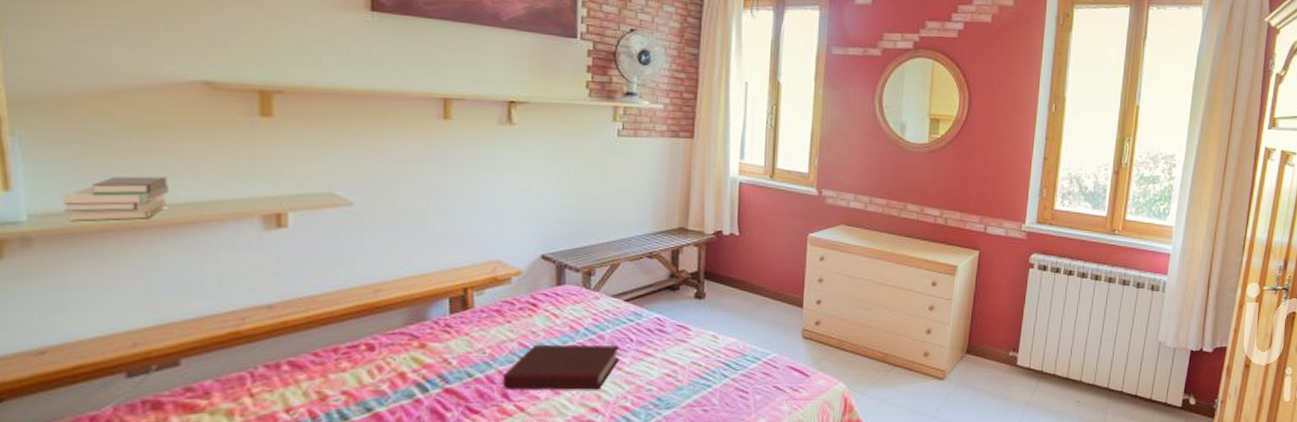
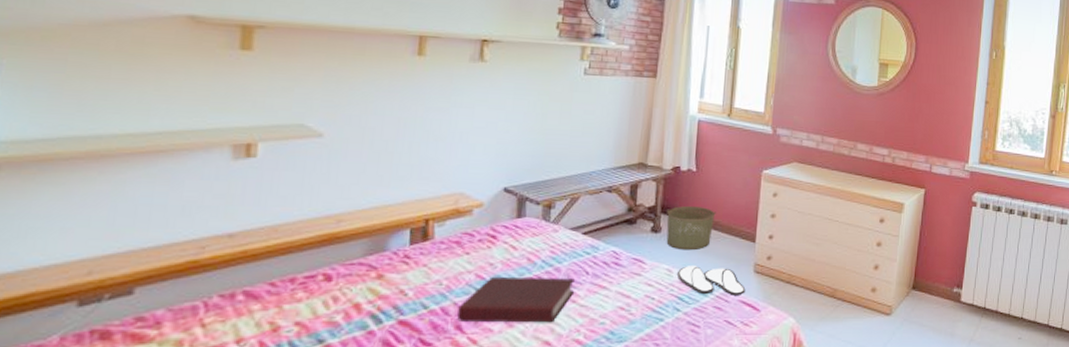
books: present [63,176,168,221] -> none [35,105,143,149]
basket: none [709,271,761,317] -> present [666,205,716,251]
slippers: none [724,332,794,361] -> present [677,266,746,295]

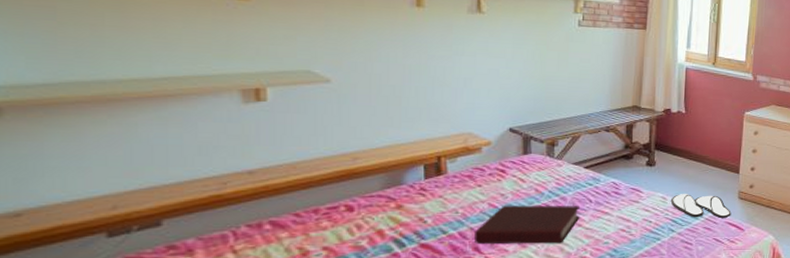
basket: present [666,205,716,251] -> none [659,143,704,181]

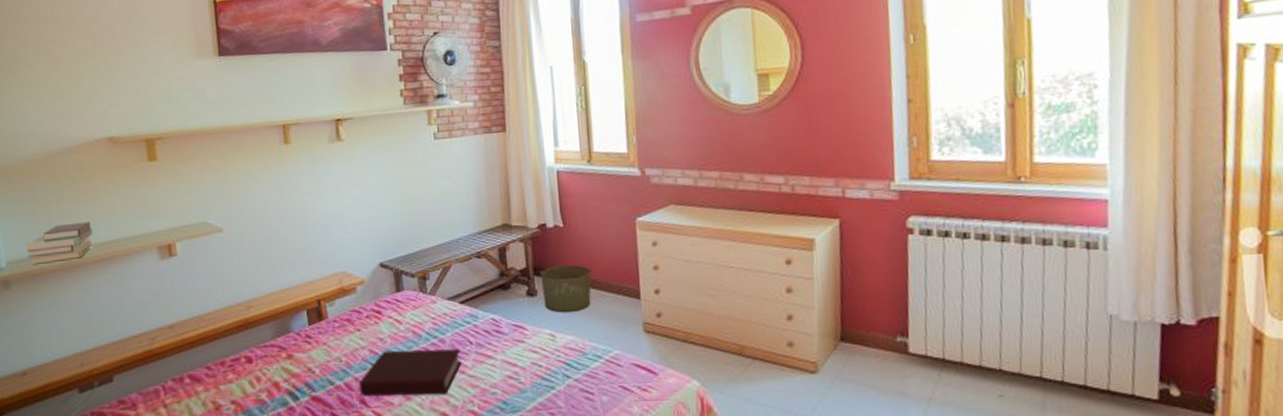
books: none [34,51,145,93] -> present [26,221,92,264]
basket: none [659,143,704,181] -> present [538,264,592,313]
slippers: present [671,194,731,218] -> none [561,329,638,358]

